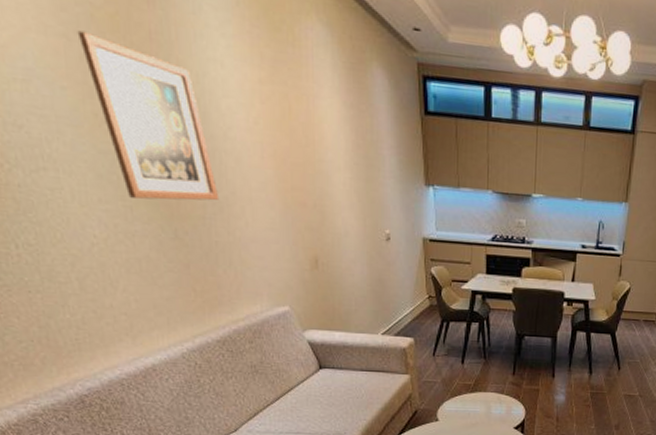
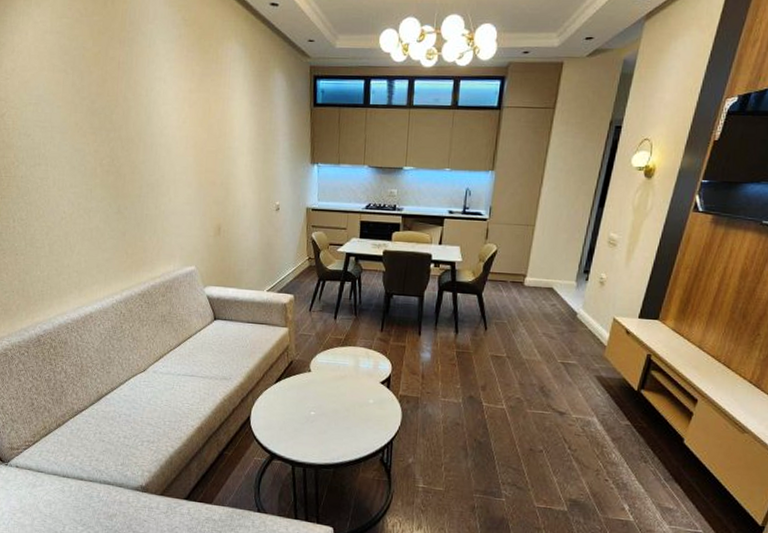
wall art: present [77,30,220,201] -> none [72,67,153,184]

